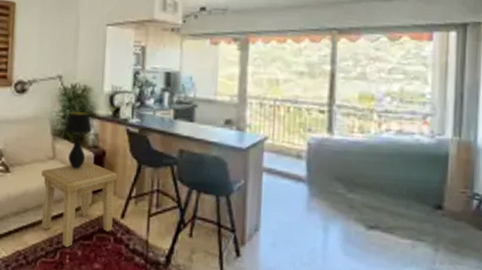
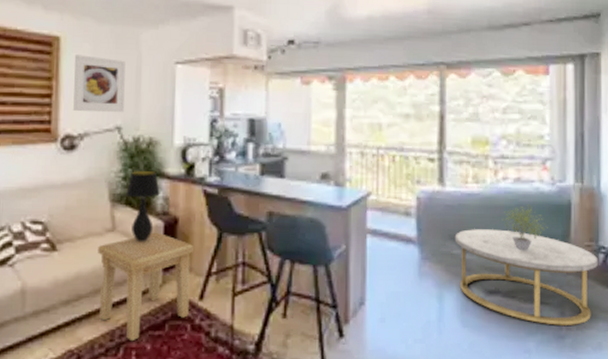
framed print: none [25,17,67,65] -> present [73,54,126,113]
coffee table: none [340,172,473,261] -> present [454,229,599,325]
potted plant: none [383,153,426,194] -> present [502,204,548,251]

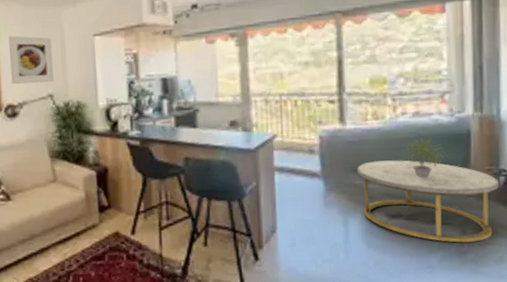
side table: present [98,232,193,340] -> none [44,180,124,269]
table lamp: present [126,170,160,243] -> none [62,129,91,190]

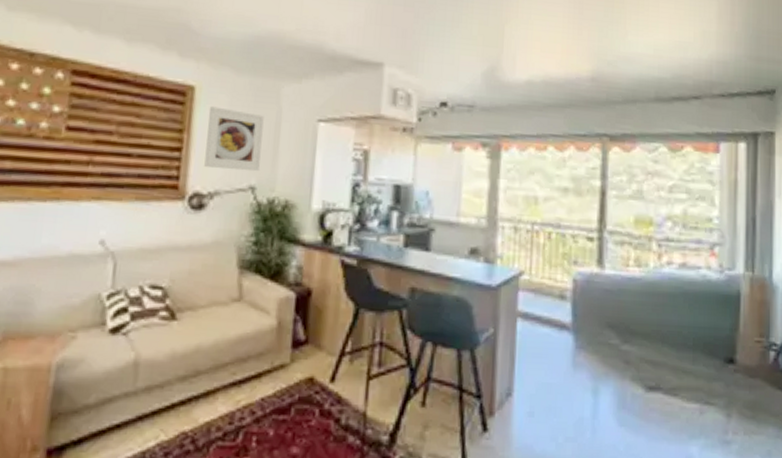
coffee table: present [357,160,500,243] -> none [613,317,770,430]
potted plant: present [402,135,448,178] -> none [665,293,715,345]

